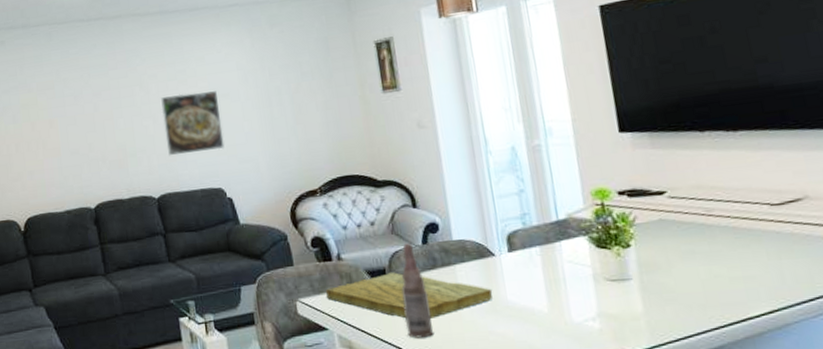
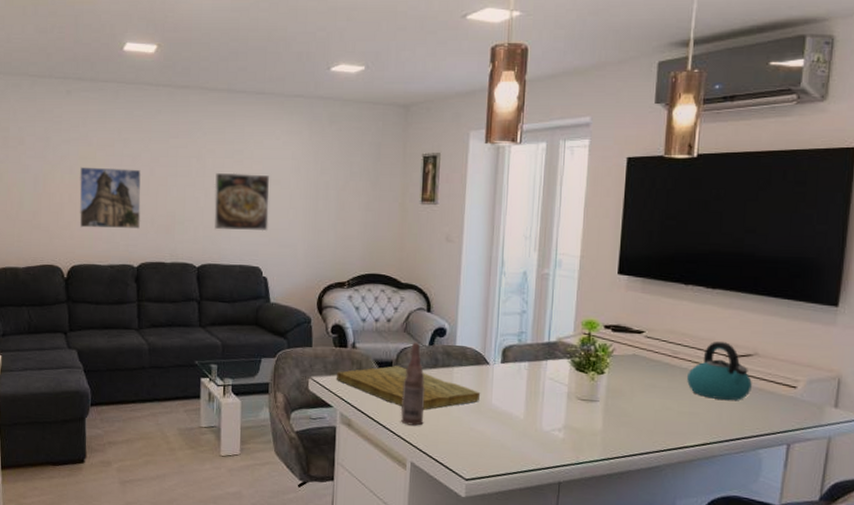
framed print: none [23,107,92,177] -> present [79,167,142,230]
kettle: none [728,189,812,257] -> present [686,342,752,401]

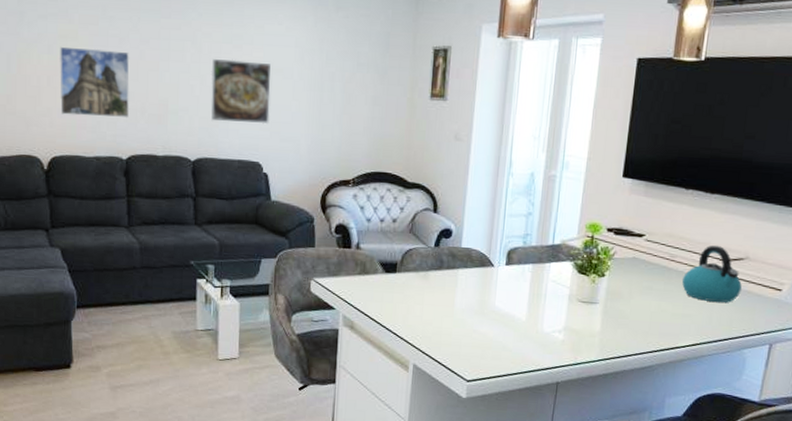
cutting board: present [336,366,481,410] -> none [339,267,485,312]
bottle: present [400,342,426,426] -> none [404,243,430,328]

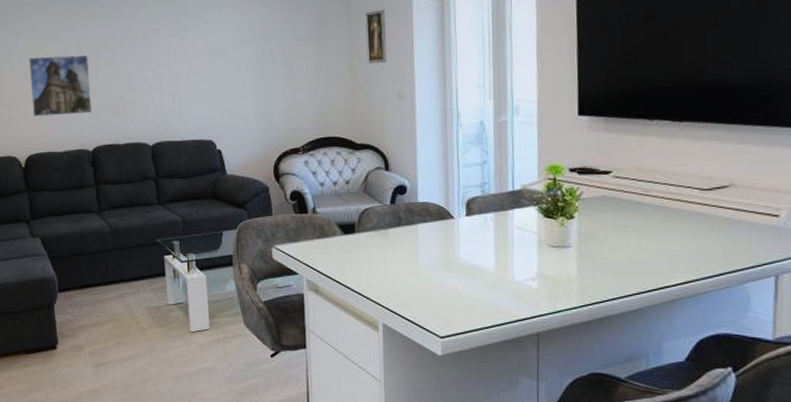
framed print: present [210,59,272,125] -> none [161,48,218,107]
kettle: present [681,245,742,303] -> none [660,175,731,236]

